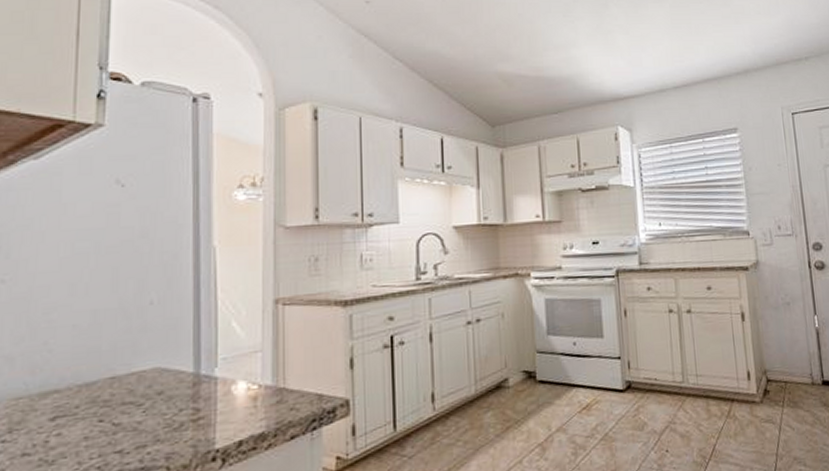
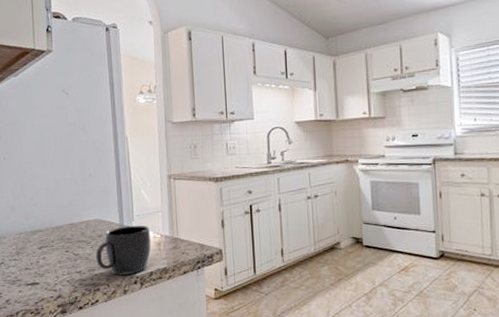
mug: none [151,372,243,452] -> present [96,225,151,276]

